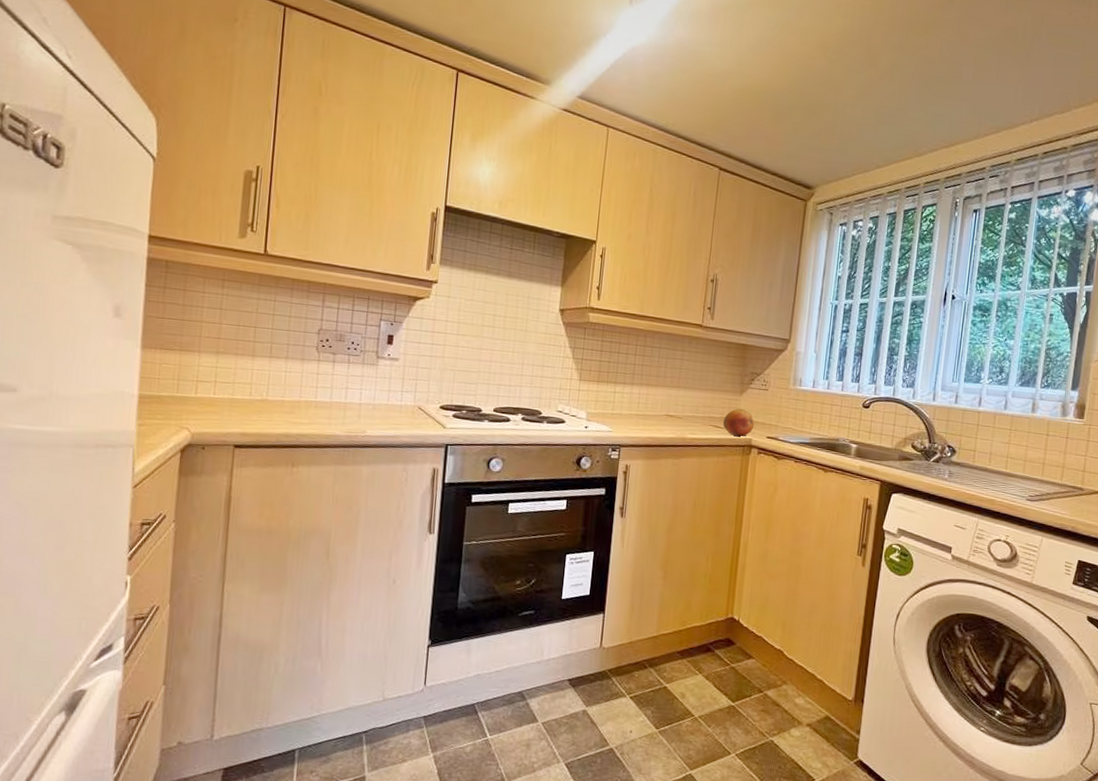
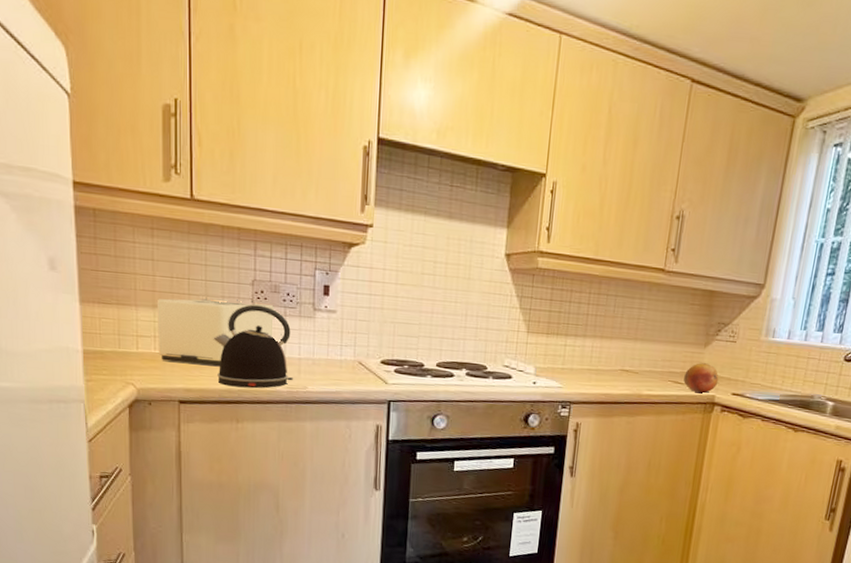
toaster: none [217,345,346,410] -> present [156,298,283,366]
kettle: none [274,352,353,433] -> present [213,304,293,389]

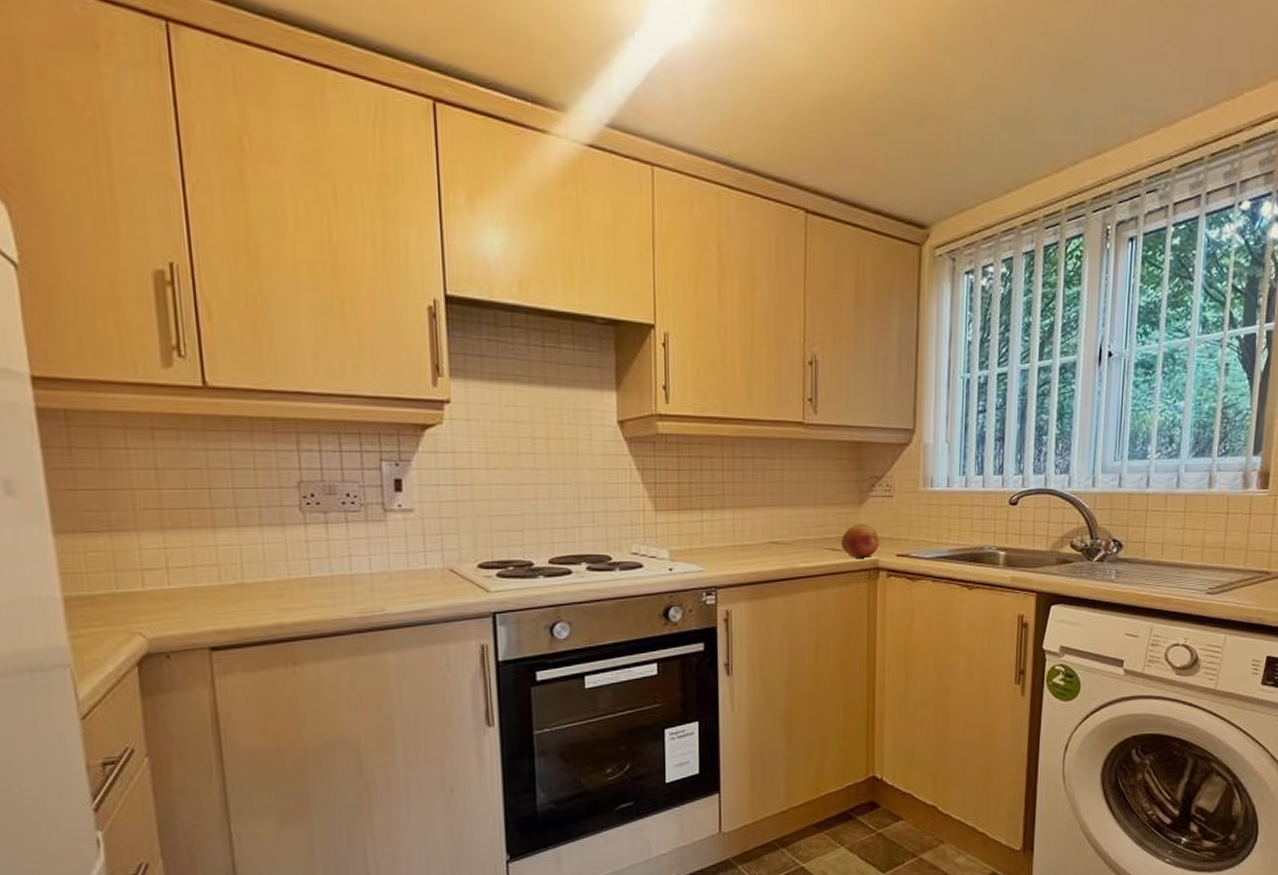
toaster: present [156,298,283,366] -> none [166,510,345,598]
kettle: present [213,304,293,389] -> none [250,513,365,621]

